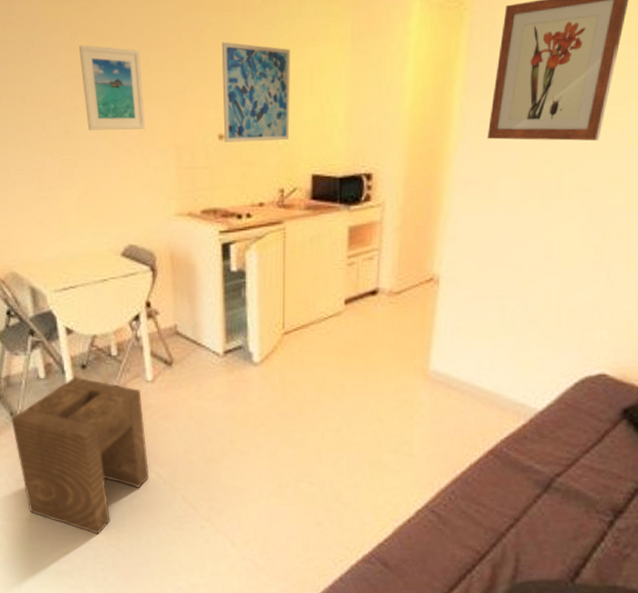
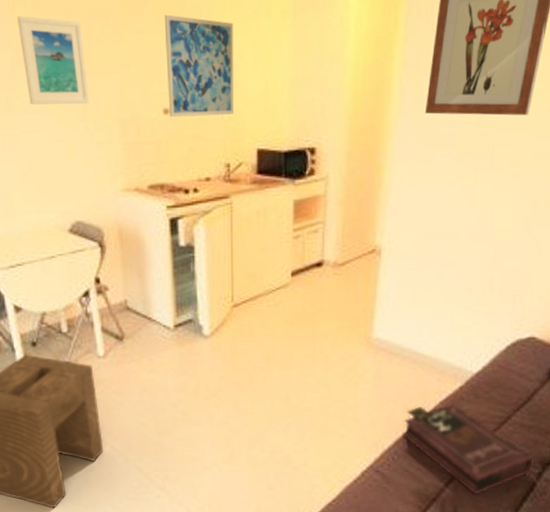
book: none [459,441,604,542] -> present [402,403,533,495]

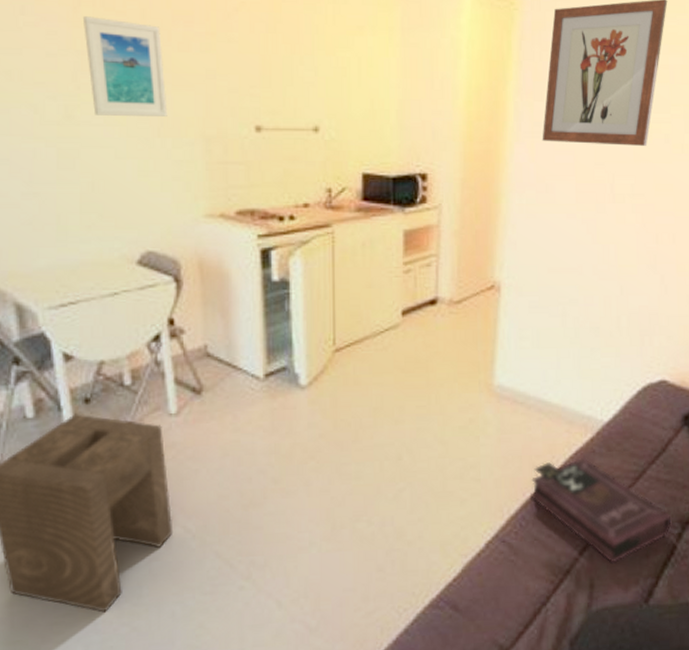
wall art: present [164,14,235,117] -> none [257,24,337,136]

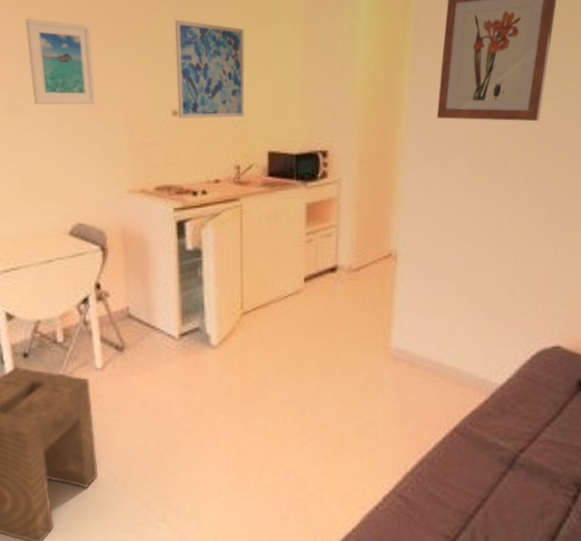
wall art: none [257,24,337,136] -> present [175,19,245,119]
book: present [529,457,672,563] -> none [425,418,567,522]

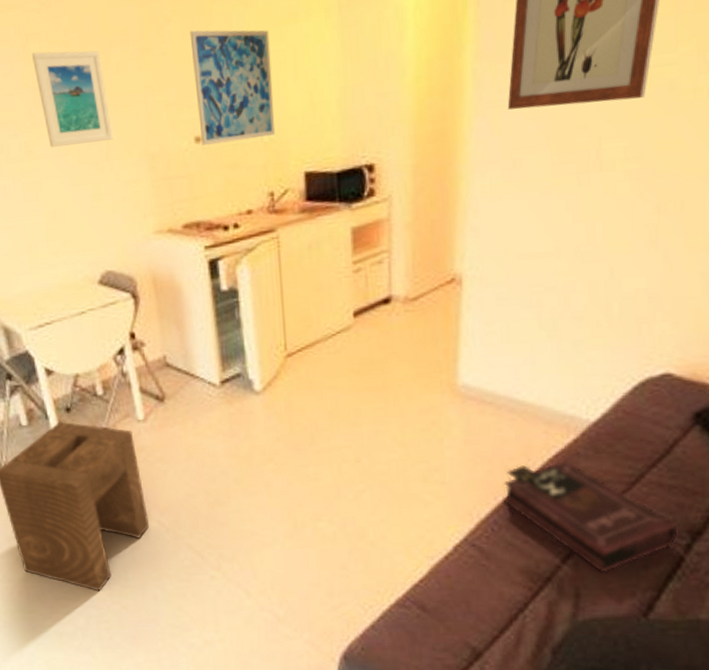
book: none [425,418,567,522] -> present [502,460,678,573]

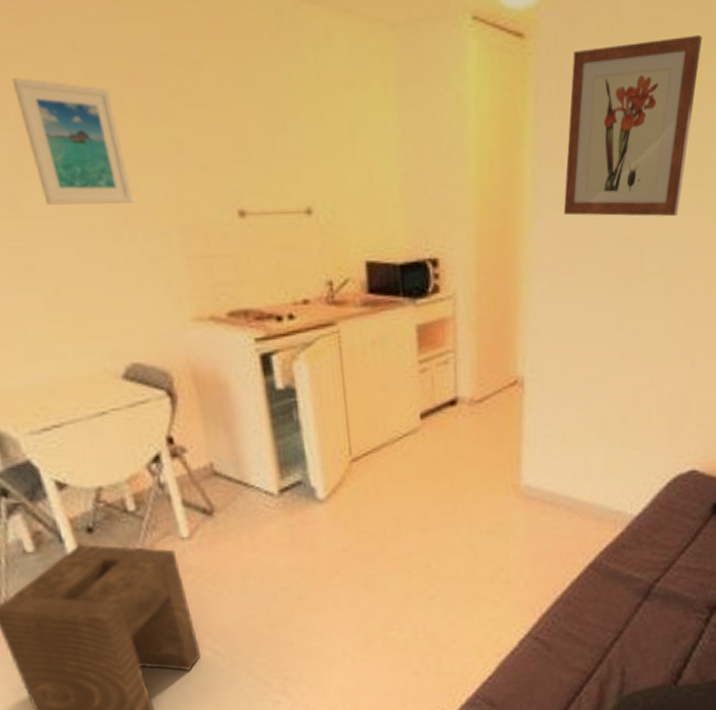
wall art: present [189,30,276,145] -> none [227,82,333,221]
book: present [502,460,678,573] -> none [560,552,700,651]

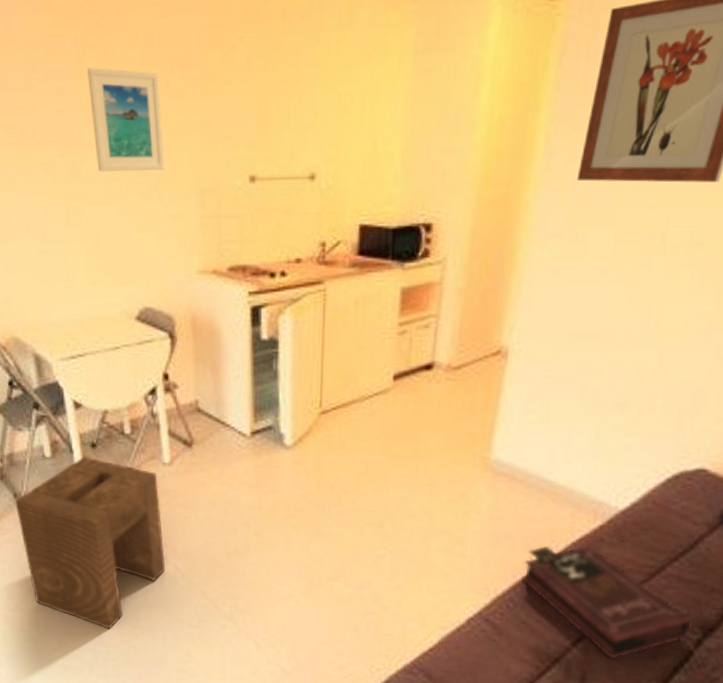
book: none [560,552,700,651] -> present [520,544,692,660]

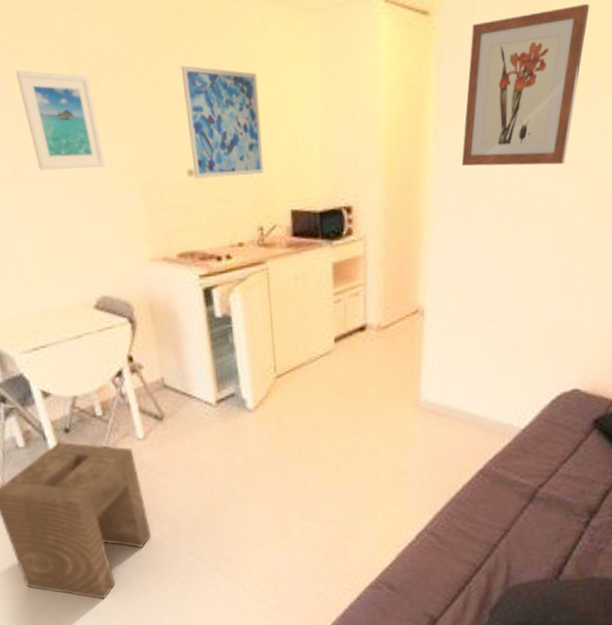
wall art: none [255,61,338,186] -> present [181,65,264,179]
book: present [520,544,692,660] -> none [454,460,581,548]

